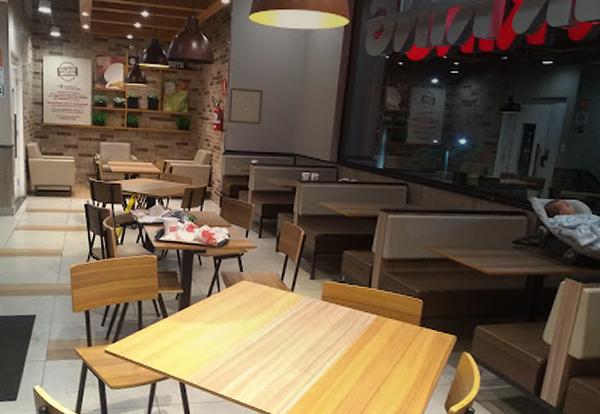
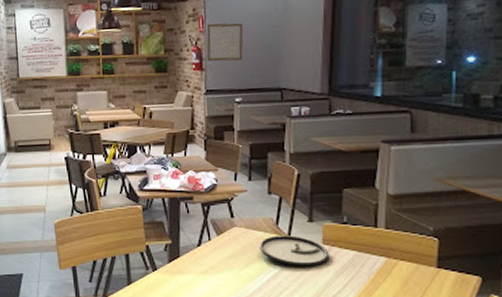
plate: none [265,290,327,321] -> present [259,235,330,267]

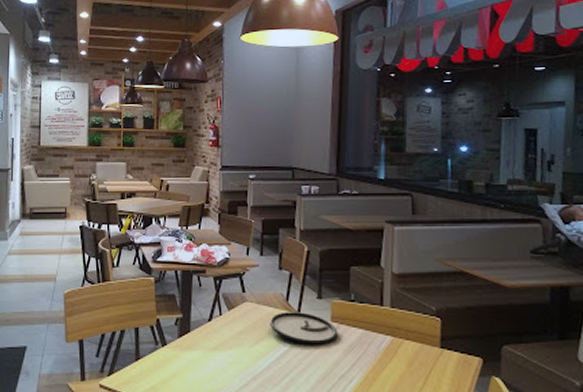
wall art: present [206,22,244,62] -> none [223,104,258,140]

